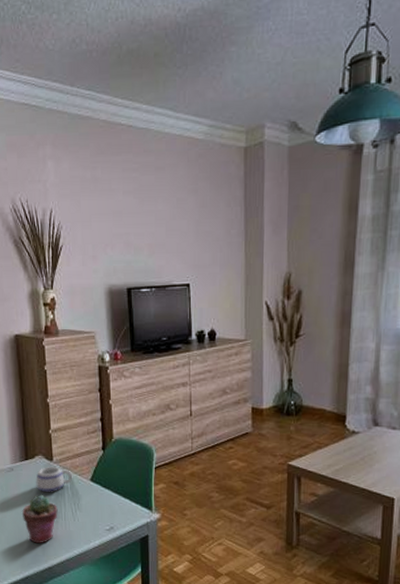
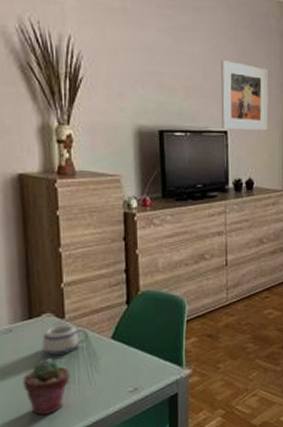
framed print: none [183,214,230,282] -> present [221,60,269,131]

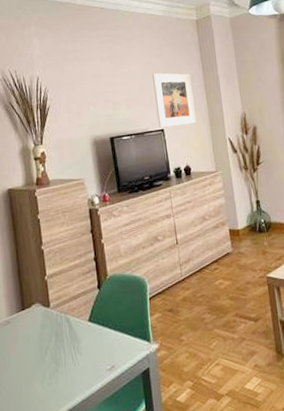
potted succulent: present [22,357,70,416] -> none [20,343,58,398]
mug: present [42,325,90,355] -> none [33,312,71,341]

